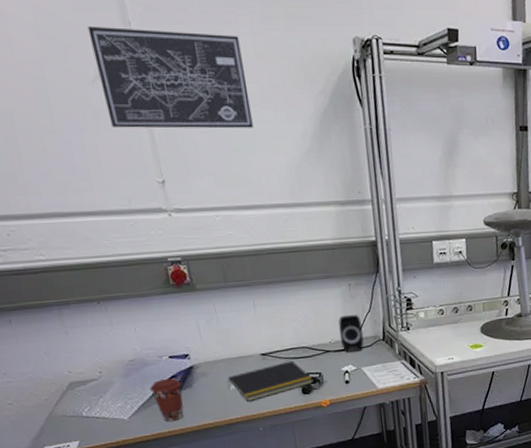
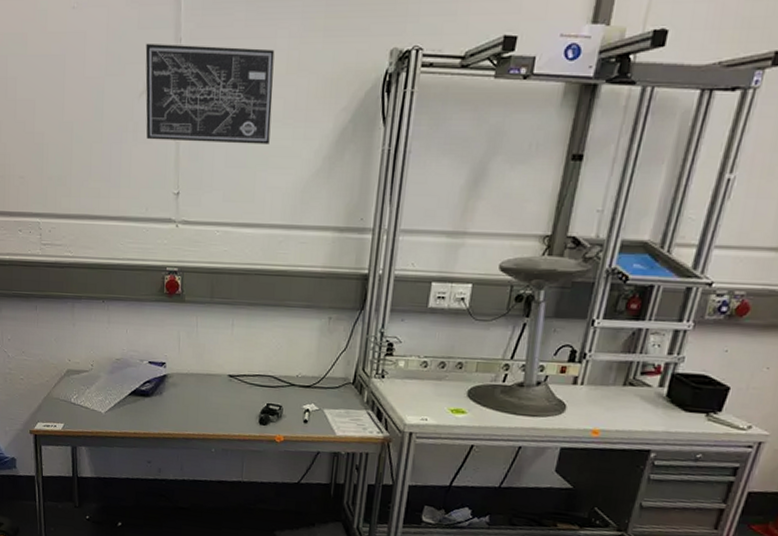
coffee cup: present [150,377,184,422] -> none [127,381,154,424]
notepad: present [227,361,314,401] -> none [193,387,273,421]
speaker: present [338,314,364,352] -> none [308,349,334,391]

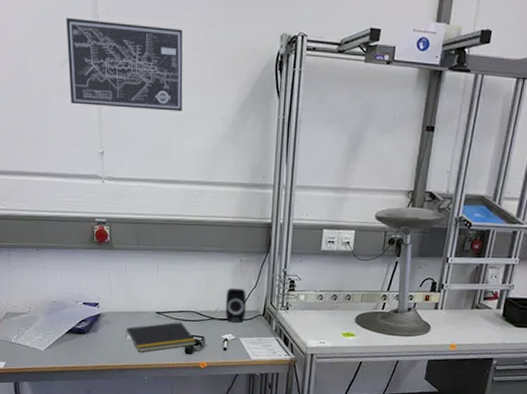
notepad: none [193,387,273,421] -> present [126,322,196,352]
speaker: none [308,349,334,391] -> present [226,287,246,323]

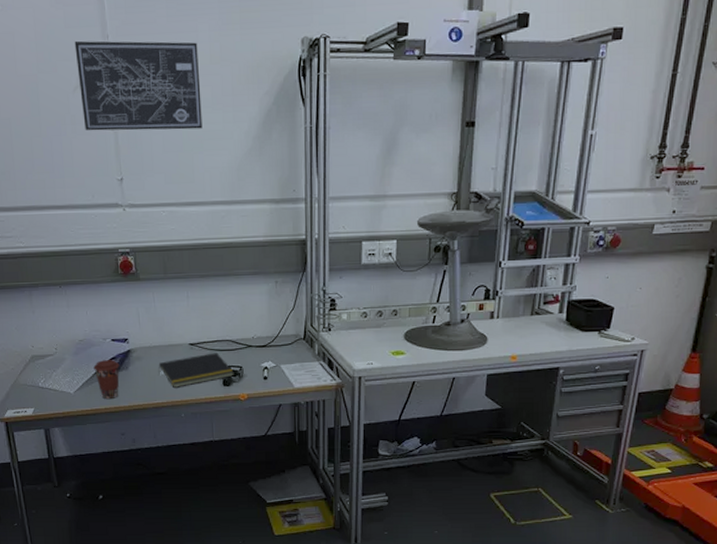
coffee cup: none [64,321,89,359] -> present [93,359,120,400]
speaker: present [226,287,246,323] -> none [263,311,285,349]

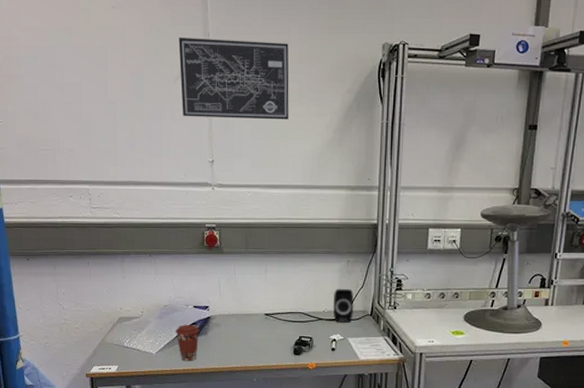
notepad: present [158,352,234,388] -> none [235,323,305,354]
speaker: none [263,311,285,349] -> present [333,288,354,323]

